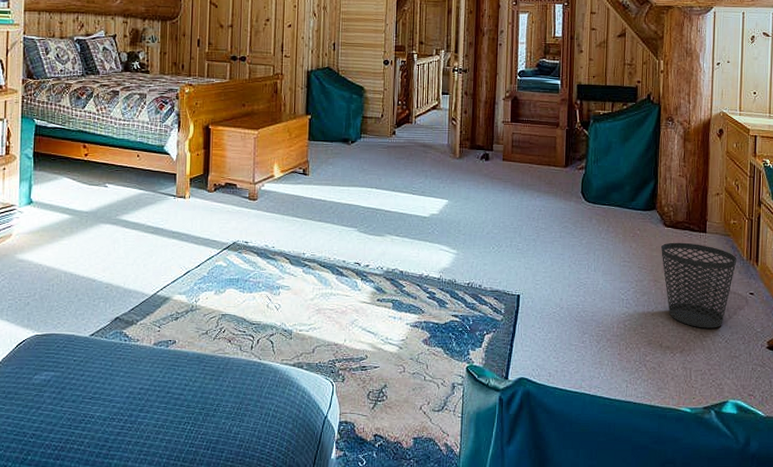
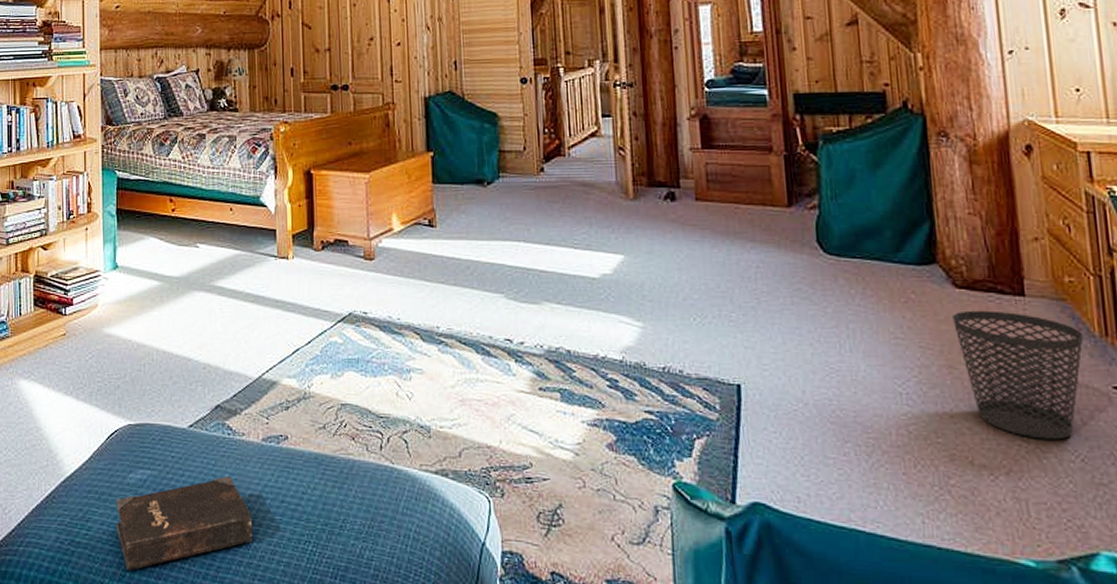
hardback book: none [21,373,141,455] -> present [117,475,252,571]

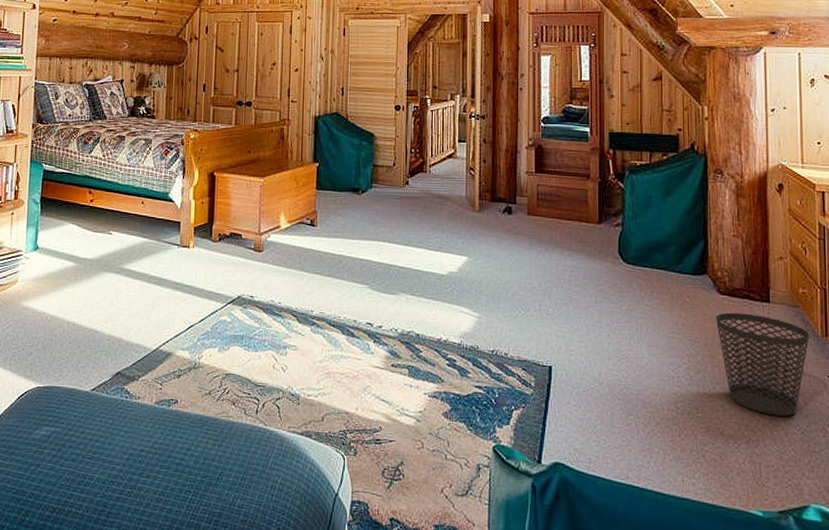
hardback book: present [117,475,252,571] -> none [20,433,141,516]

